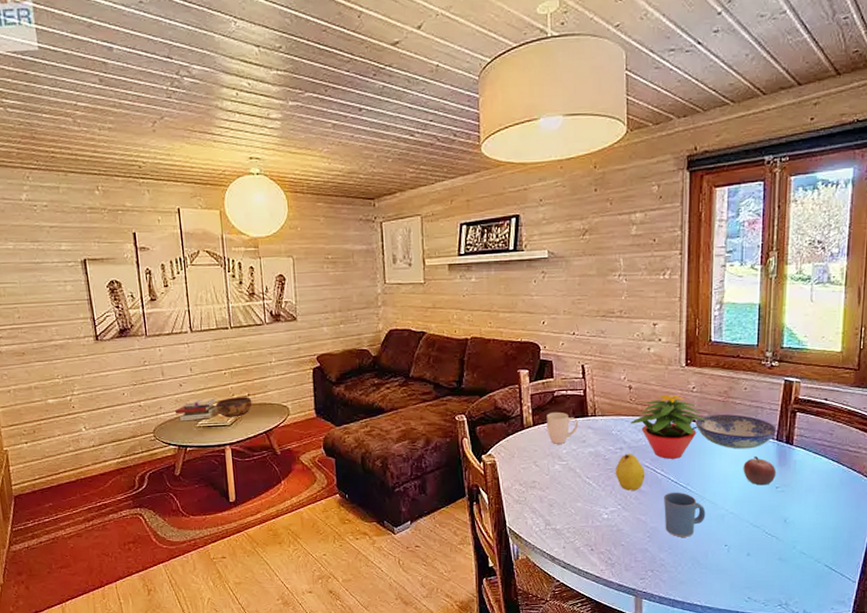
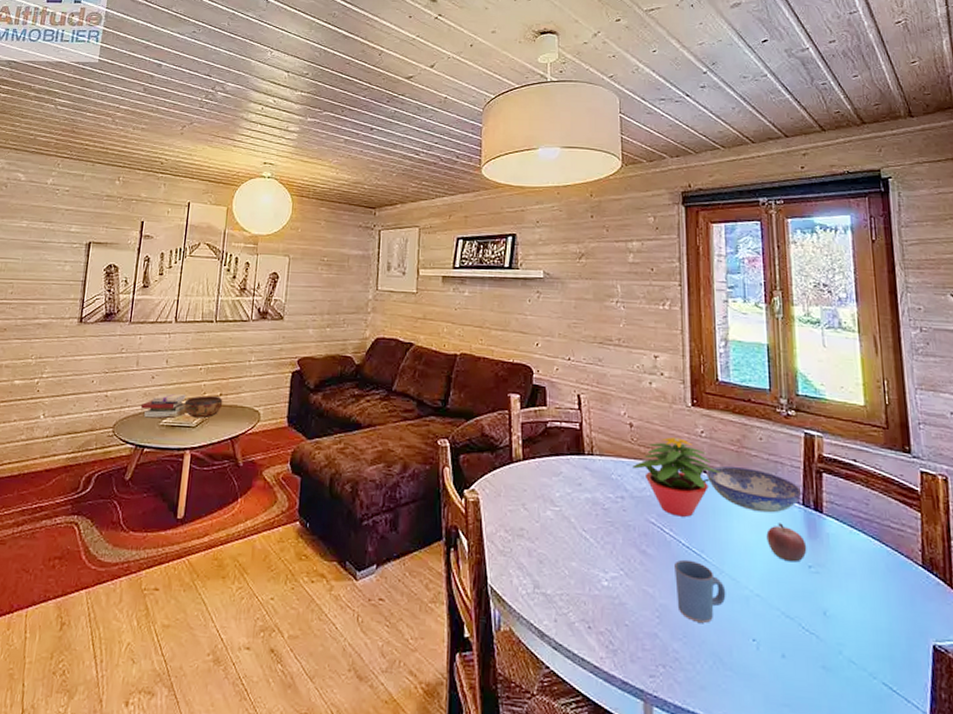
mug: present [546,411,579,444] -> none [538,445,574,485]
fruit: present [615,454,645,491] -> none [615,505,651,553]

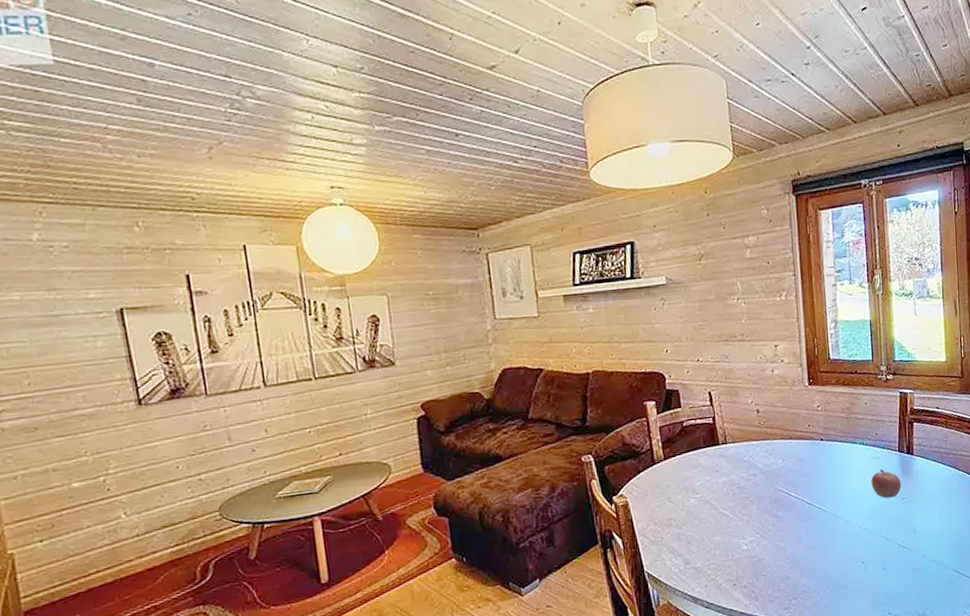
books: present [141,393,186,419] -> none [247,461,304,494]
decorative bowl: present [184,396,223,419] -> none [299,457,345,484]
potted flower: present [632,436,721,517] -> none [761,414,835,481]
mug: present [675,559,726,623] -> none [800,513,841,560]
ceramic bowl: present [706,465,802,513] -> none [823,429,898,464]

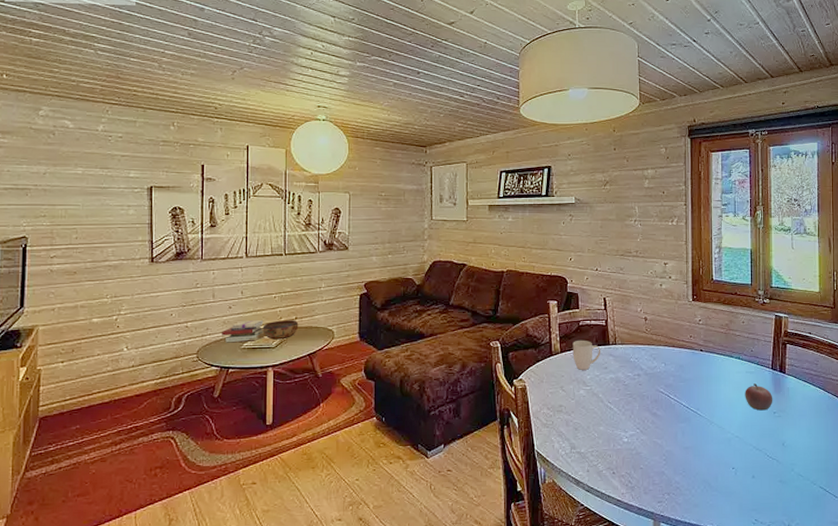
books: none [247,461,304,494] -> present [222,320,265,343]
decorative bowl: none [299,457,345,484] -> present [262,320,299,340]
mug: none [677,442,711,477] -> present [573,340,601,370]

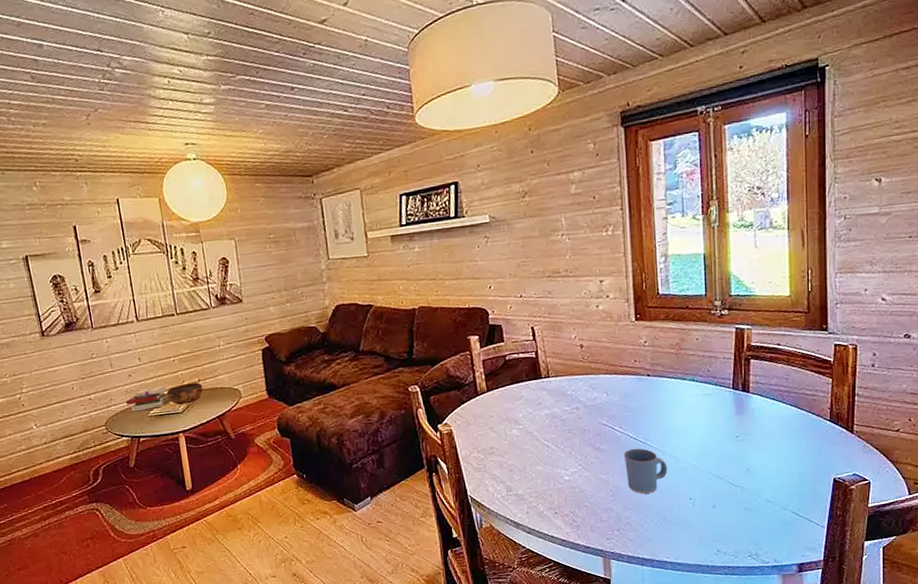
mug: present [573,340,601,370] -> none [500,375,533,409]
mug: none [677,416,714,460] -> present [624,448,668,494]
fruit: present [745,383,773,411] -> none [701,406,735,436]

